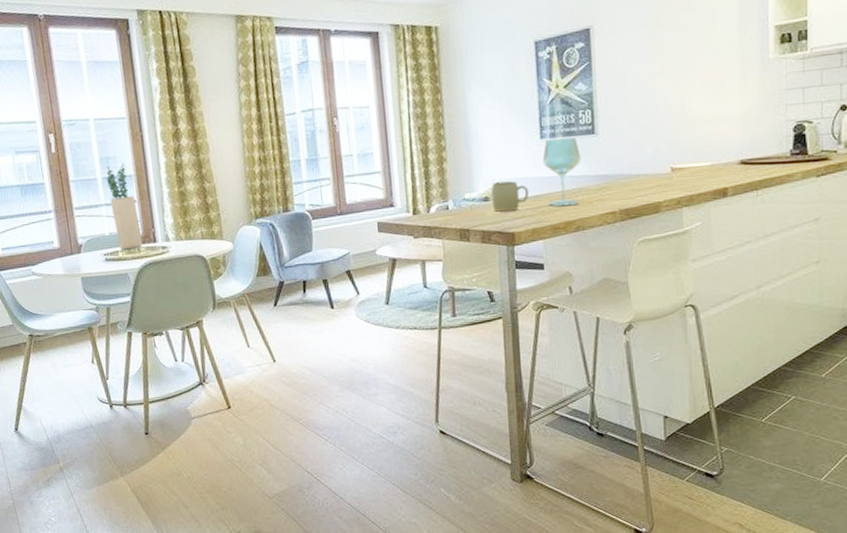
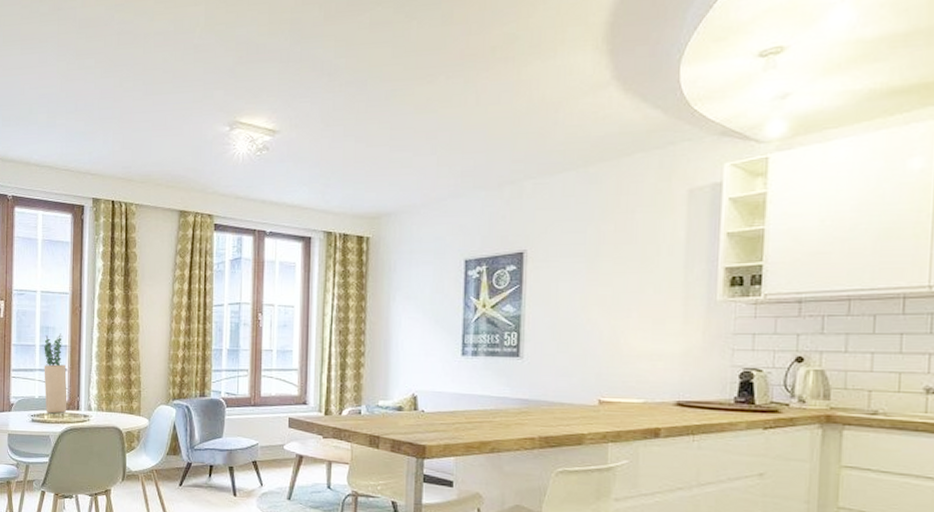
mug: present [491,181,529,212] -> none [405,393,444,424]
wine glass: present [542,138,581,207] -> none [462,358,502,426]

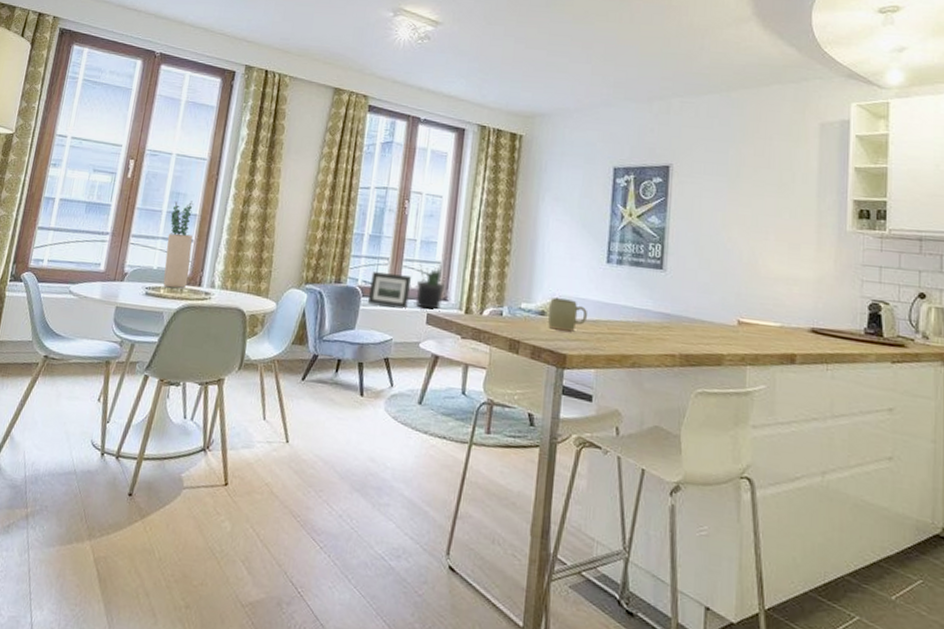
picture frame: none [231,383,270,415] -> present [367,272,411,309]
planter: none [277,370,303,415] -> present [415,261,445,311]
mug: none [405,393,444,424] -> present [547,297,587,332]

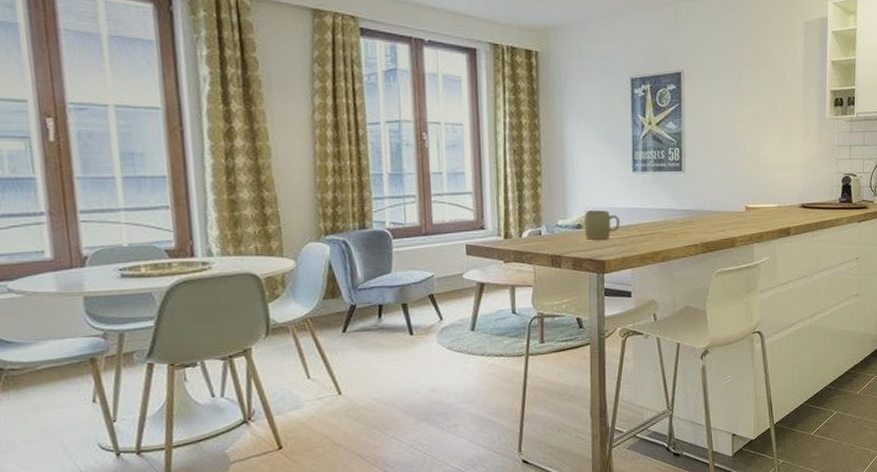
vase: present [163,201,194,289] -> none [129,160,176,265]
picture frame: present [367,272,411,309] -> none [399,211,444,246]
planter: present [415,261,445,311] -> none [449,194,480,242]

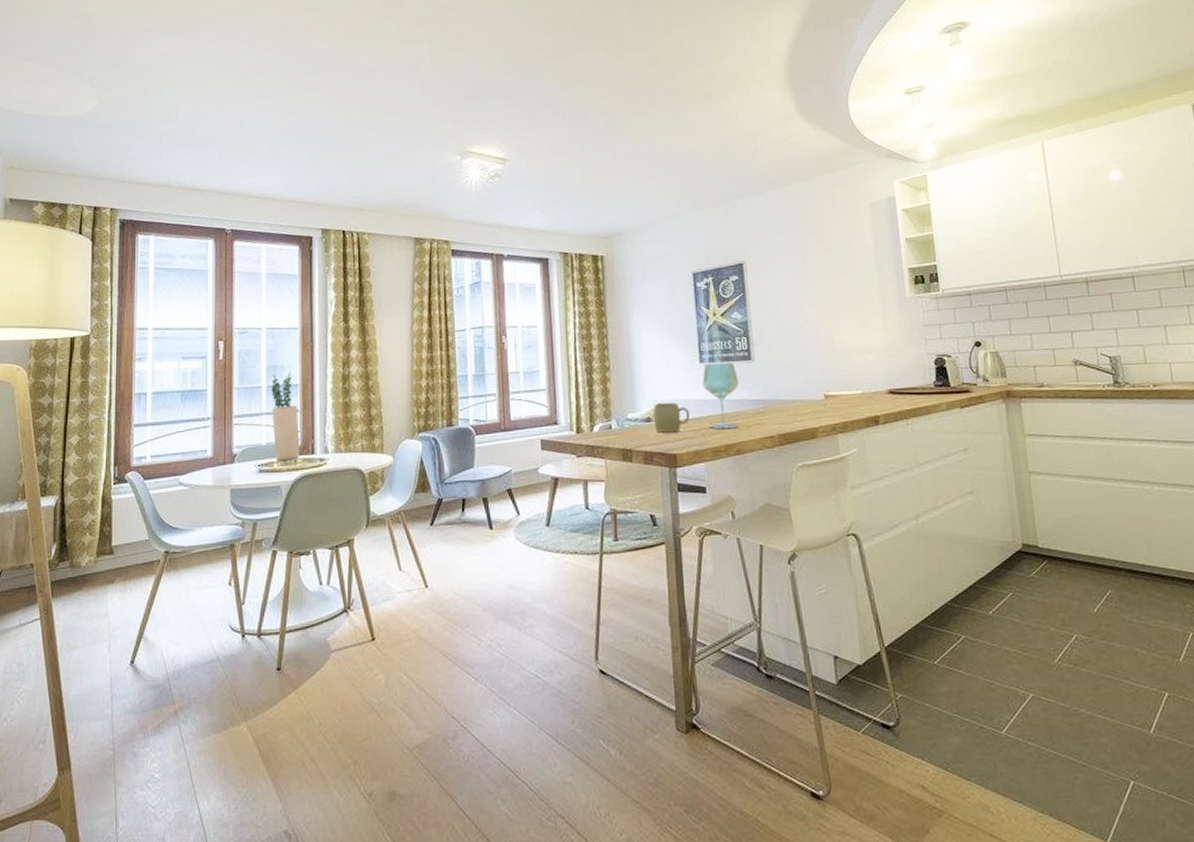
vase: none [129,160,176,265] -> present [271,372,300,461]
wine glass: none [634,173,669,238] -> present [702,363,739,430]

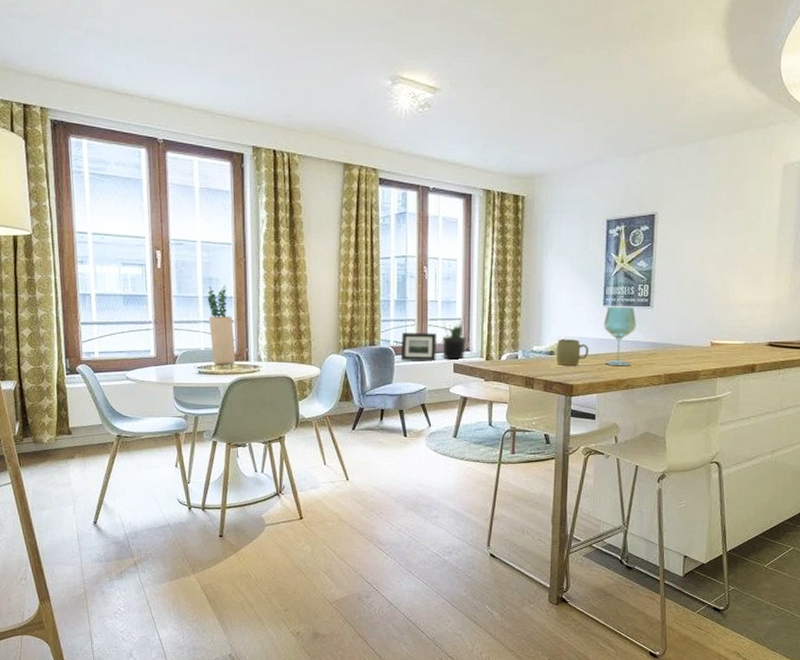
picture frame: none [481,407,521,441] -> present [400,333,436,362]
planter: none [526,392,553,437] -> present [442,320,466,361]

